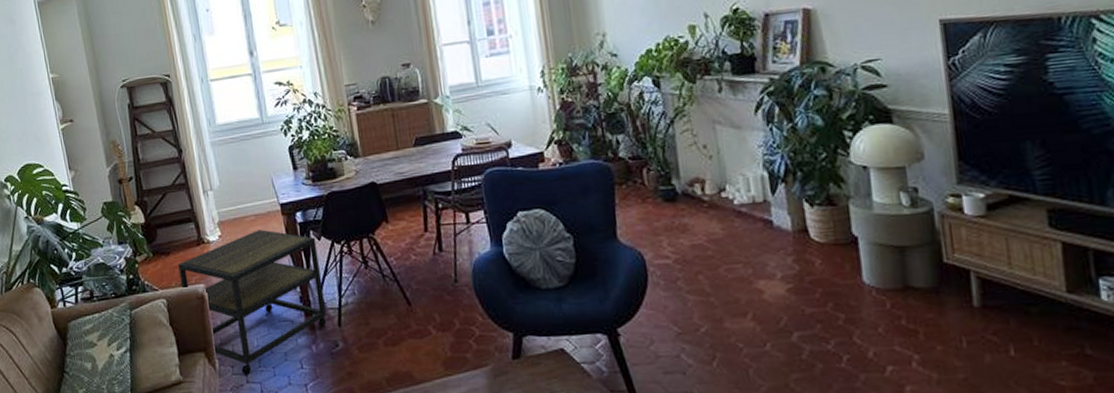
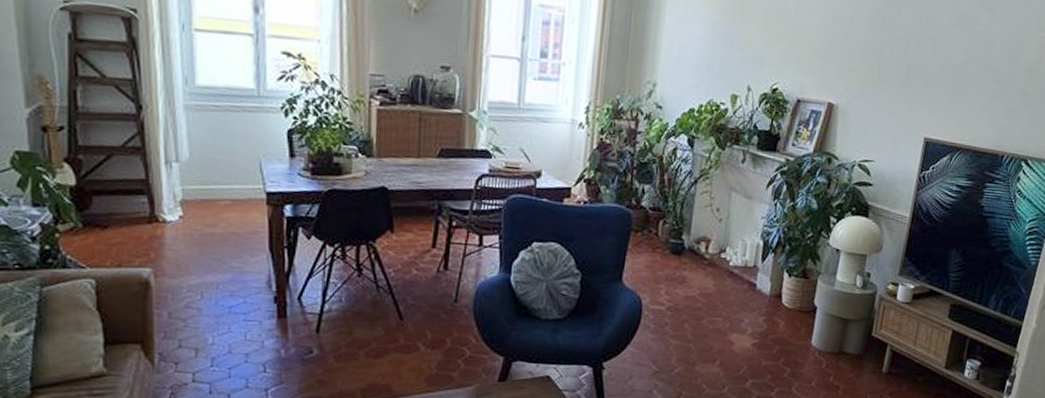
side table: present [178,229,327,375] -> none [118,217,305,374]

